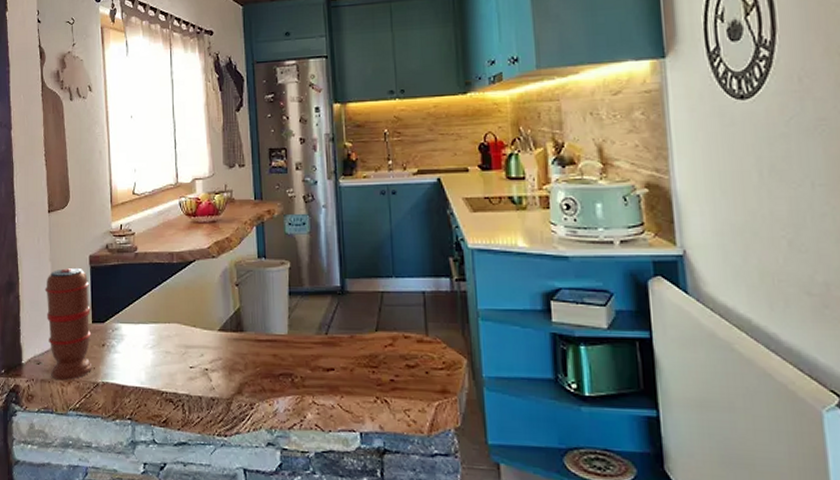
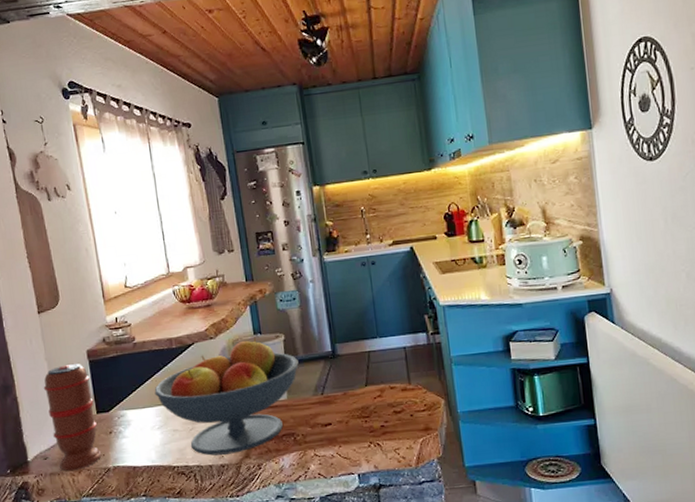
fruit bowl: none [151,260,303,387] -> present [154,336,299,456]

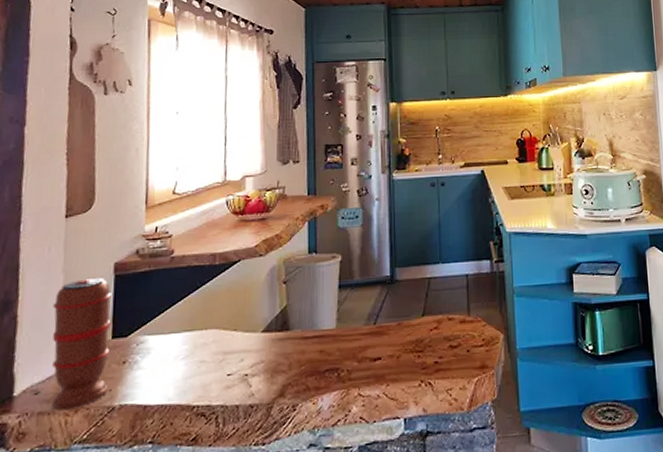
fruit bowl: present [154,336,299,456] -> none [185,256,353,393]

